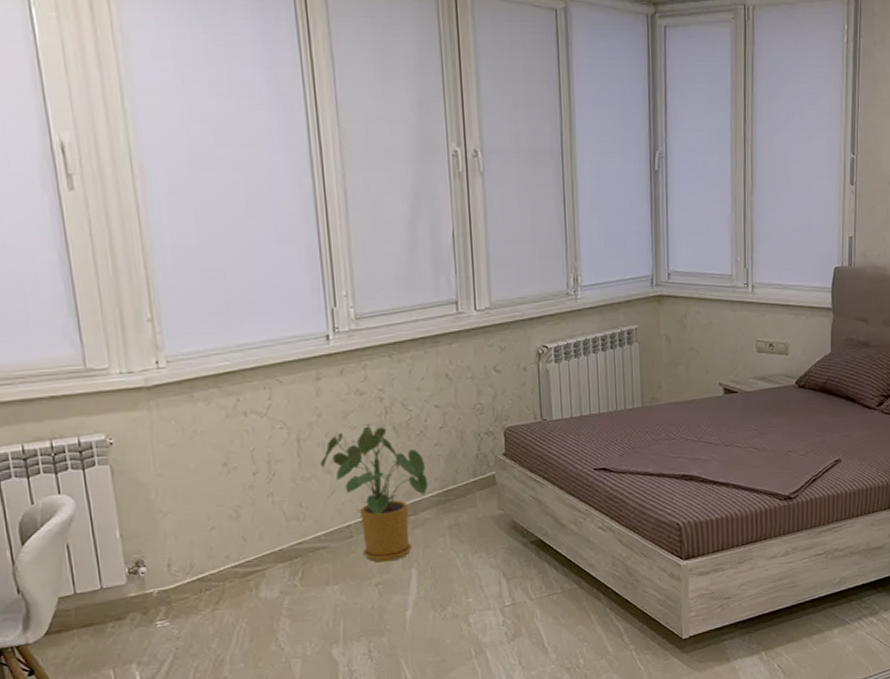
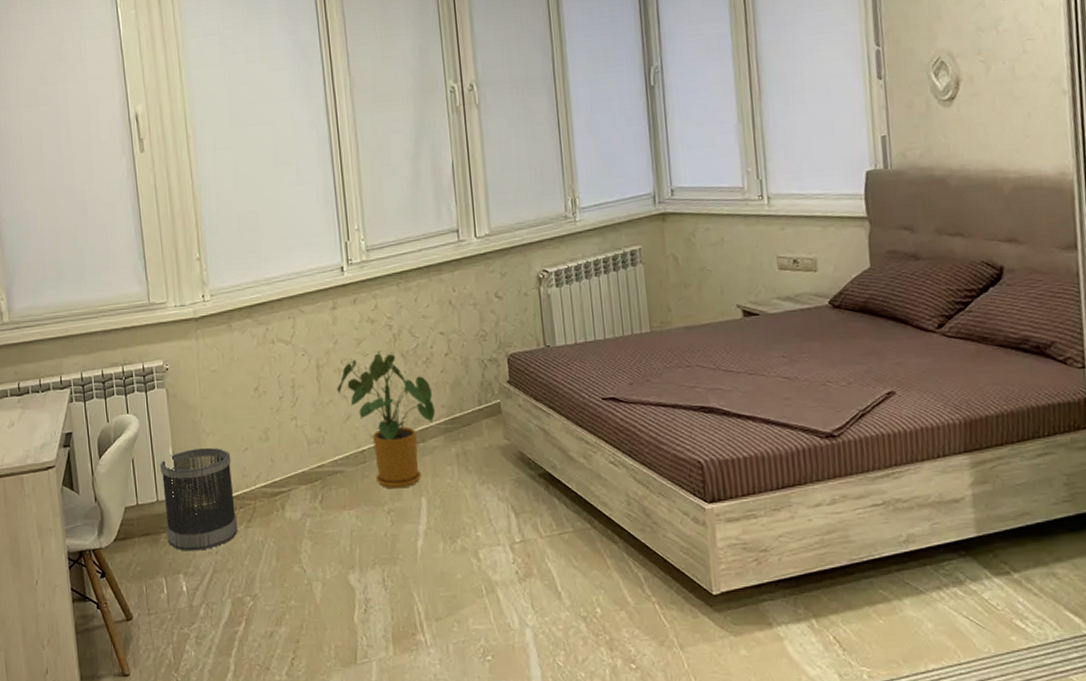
wastebasket: none [104,528,204,639] -> present [160,447,238,551]

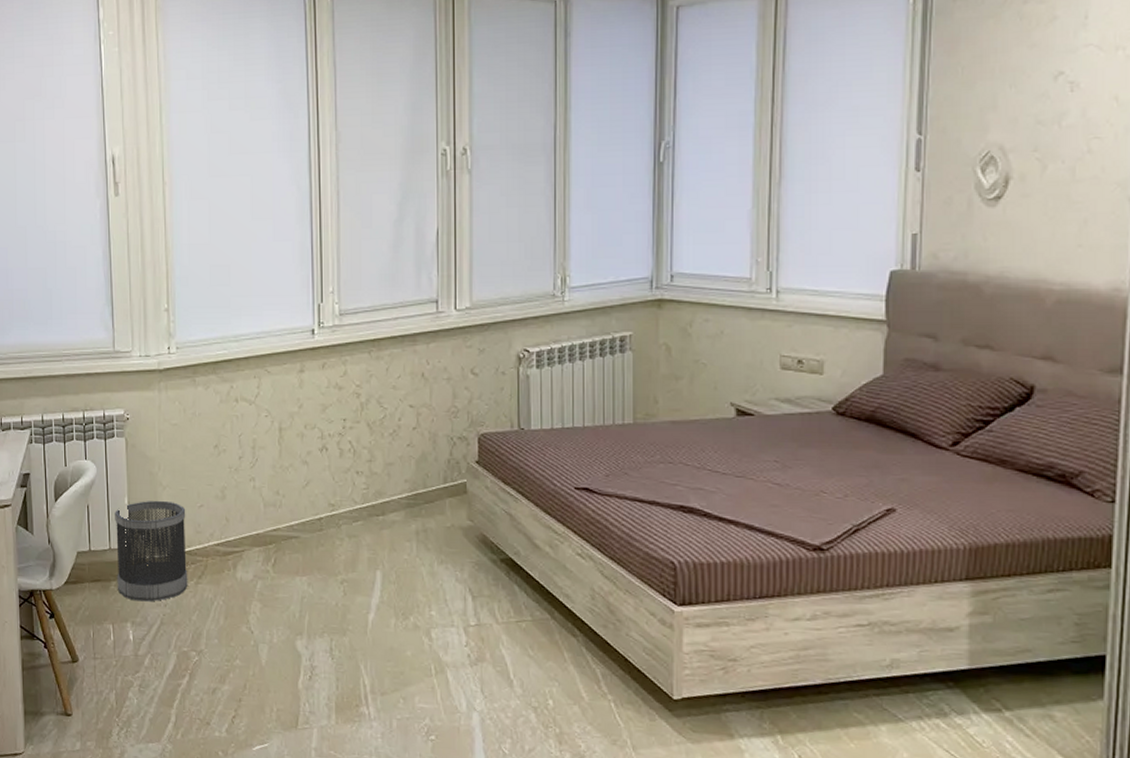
house plant: present [337,353,435,489] -> none [298,421,397,560]

